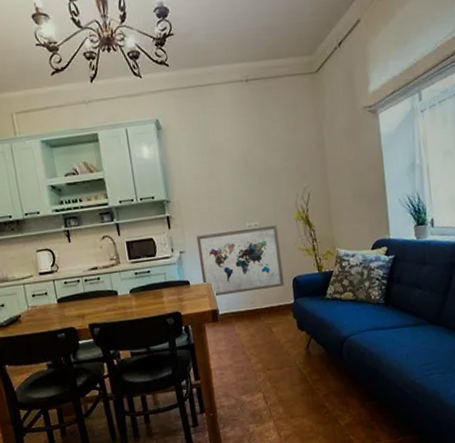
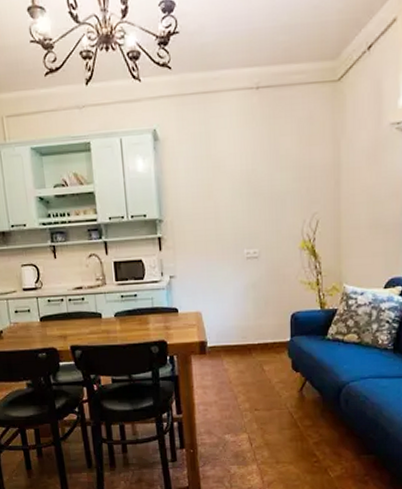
wall art: present [196,225,284,297] -> none [188,253,281,328]

